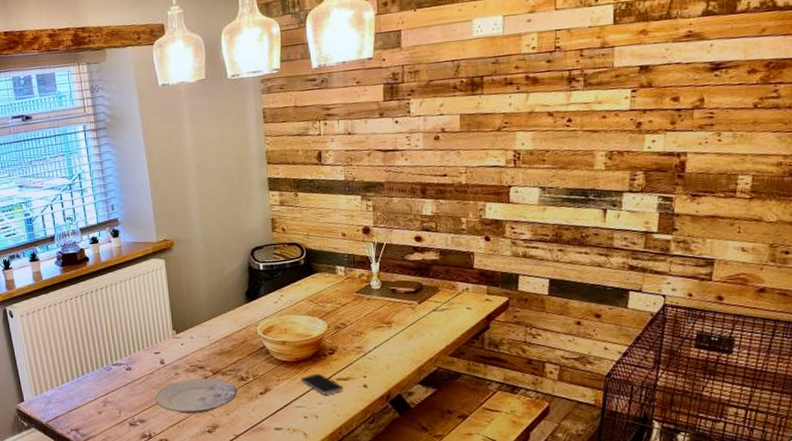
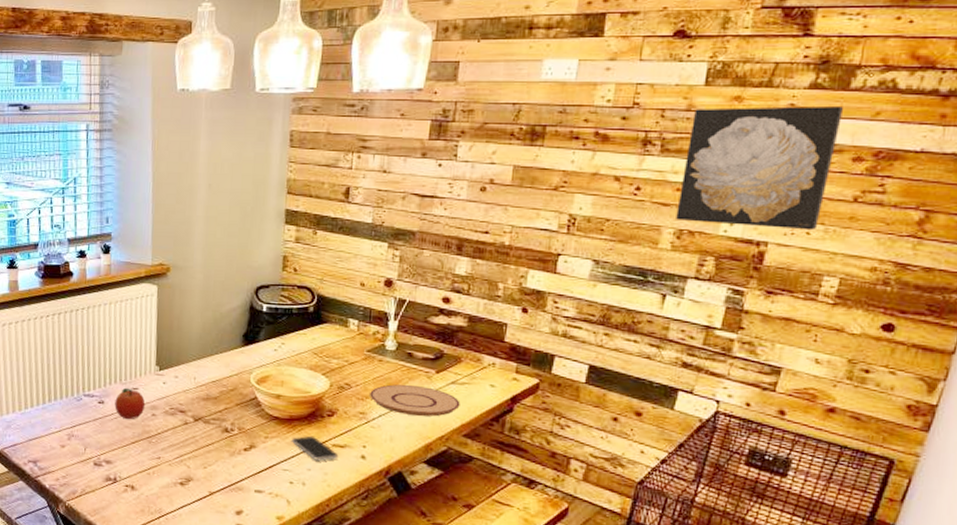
fruit: none [140,353,168,382] -> present [114,387,146,420]
plate: present [155,378,238,414] -> none [126,422,220,463]
plate: none [363,317,443,344] -> present [370,384,460,417]
wall art: none [605,27,735,144] -> present [676,105,844,231]

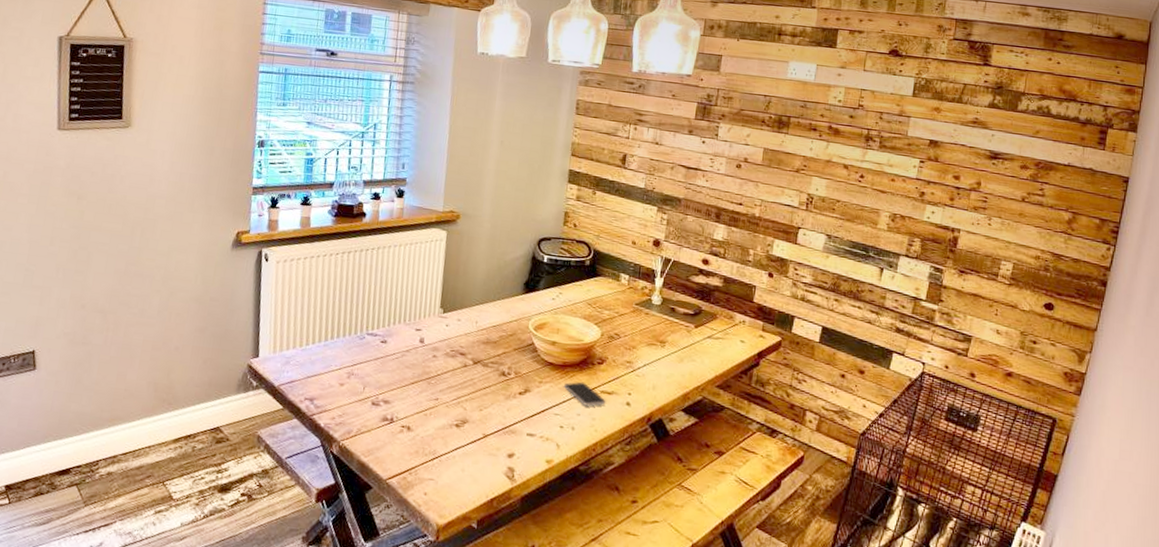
fruit: present [114,387,146,420] -> none [397,328,428,361]
plate: present [370,384,460,417] -> none [636,336,715,368]
wall art: present [676,105,844,231] -> none [891,115,1014,222]

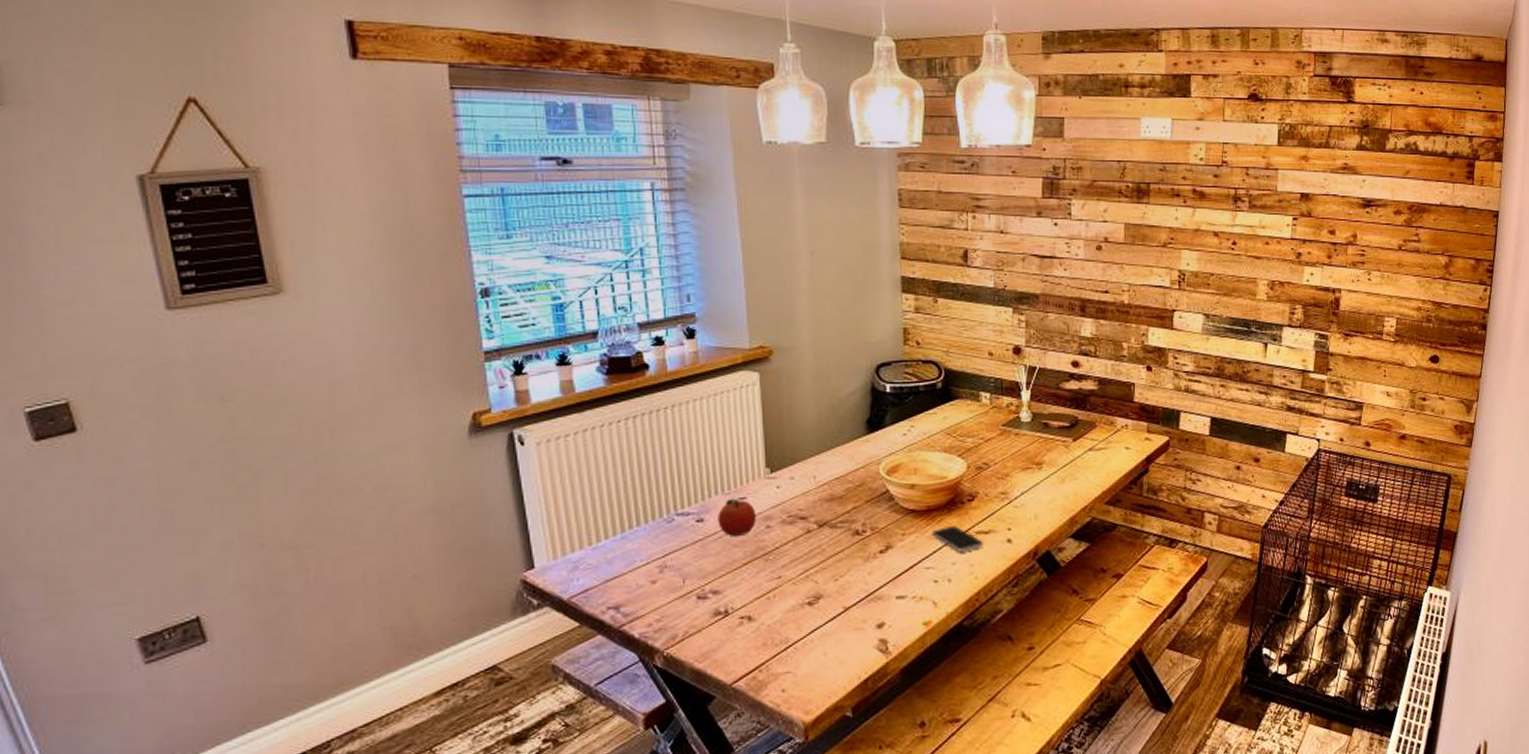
fruit: none [397,328,428,361] -> present [718,498,757,537]

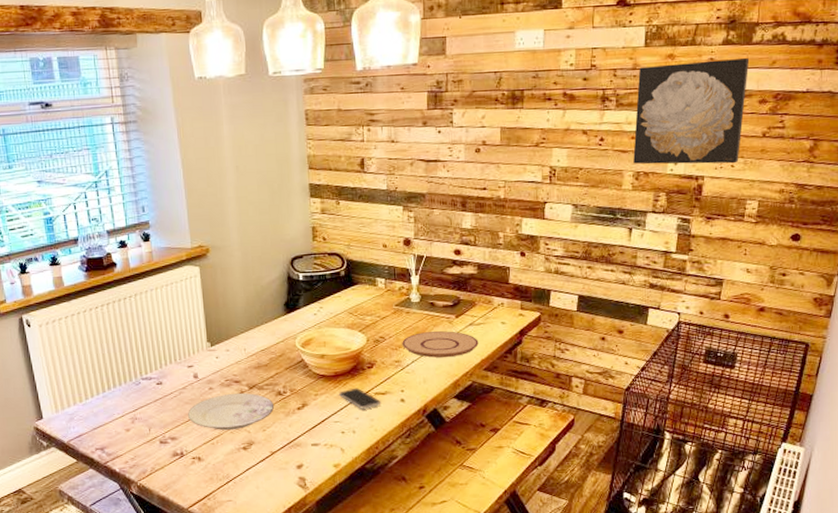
fruit: present [718,498,757,537] -> none [172,366,202,397]
plate: none [737,532,851,581] -> present [188,392,275,431]
plate: none [1010,457,1099,489] -> present [402,331,479,358]
wall art: none [1267,165,1384,277] -> present [633,57,750,165]

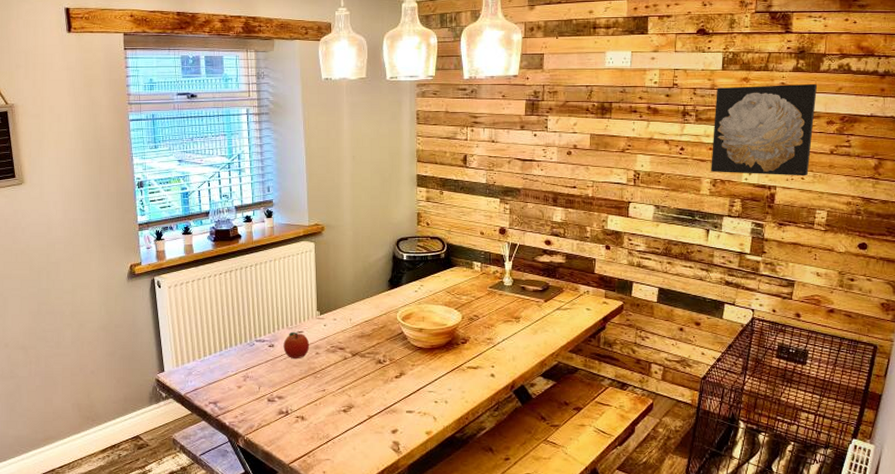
fruit: none [172,366,202,397] -> present [283,331,310,359]
plate: present [188,392,275,431] -> none [295,359,375,394]
smartphone: present [339,387,381,409] -> none [434,361,473,381]
plate: present [402,331,479,358] -> none [494,313,565,338]

